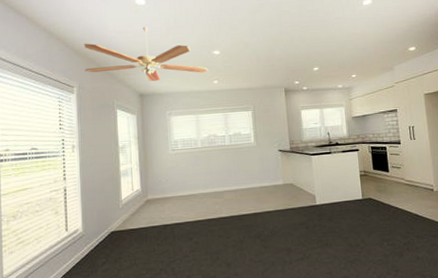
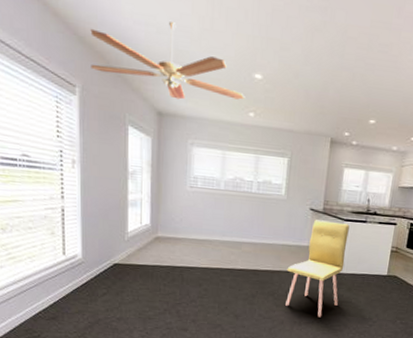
chair: none [268,158,323,253] -> present [285,219,350,318]

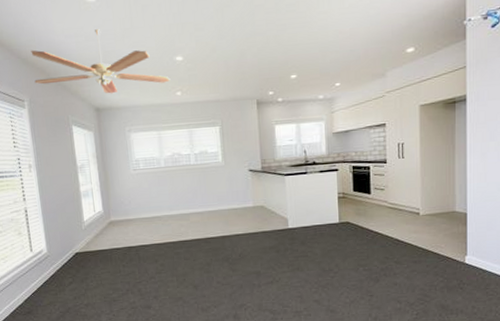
chair: present [285,219,350,318] -> none [236,178,294,277]

